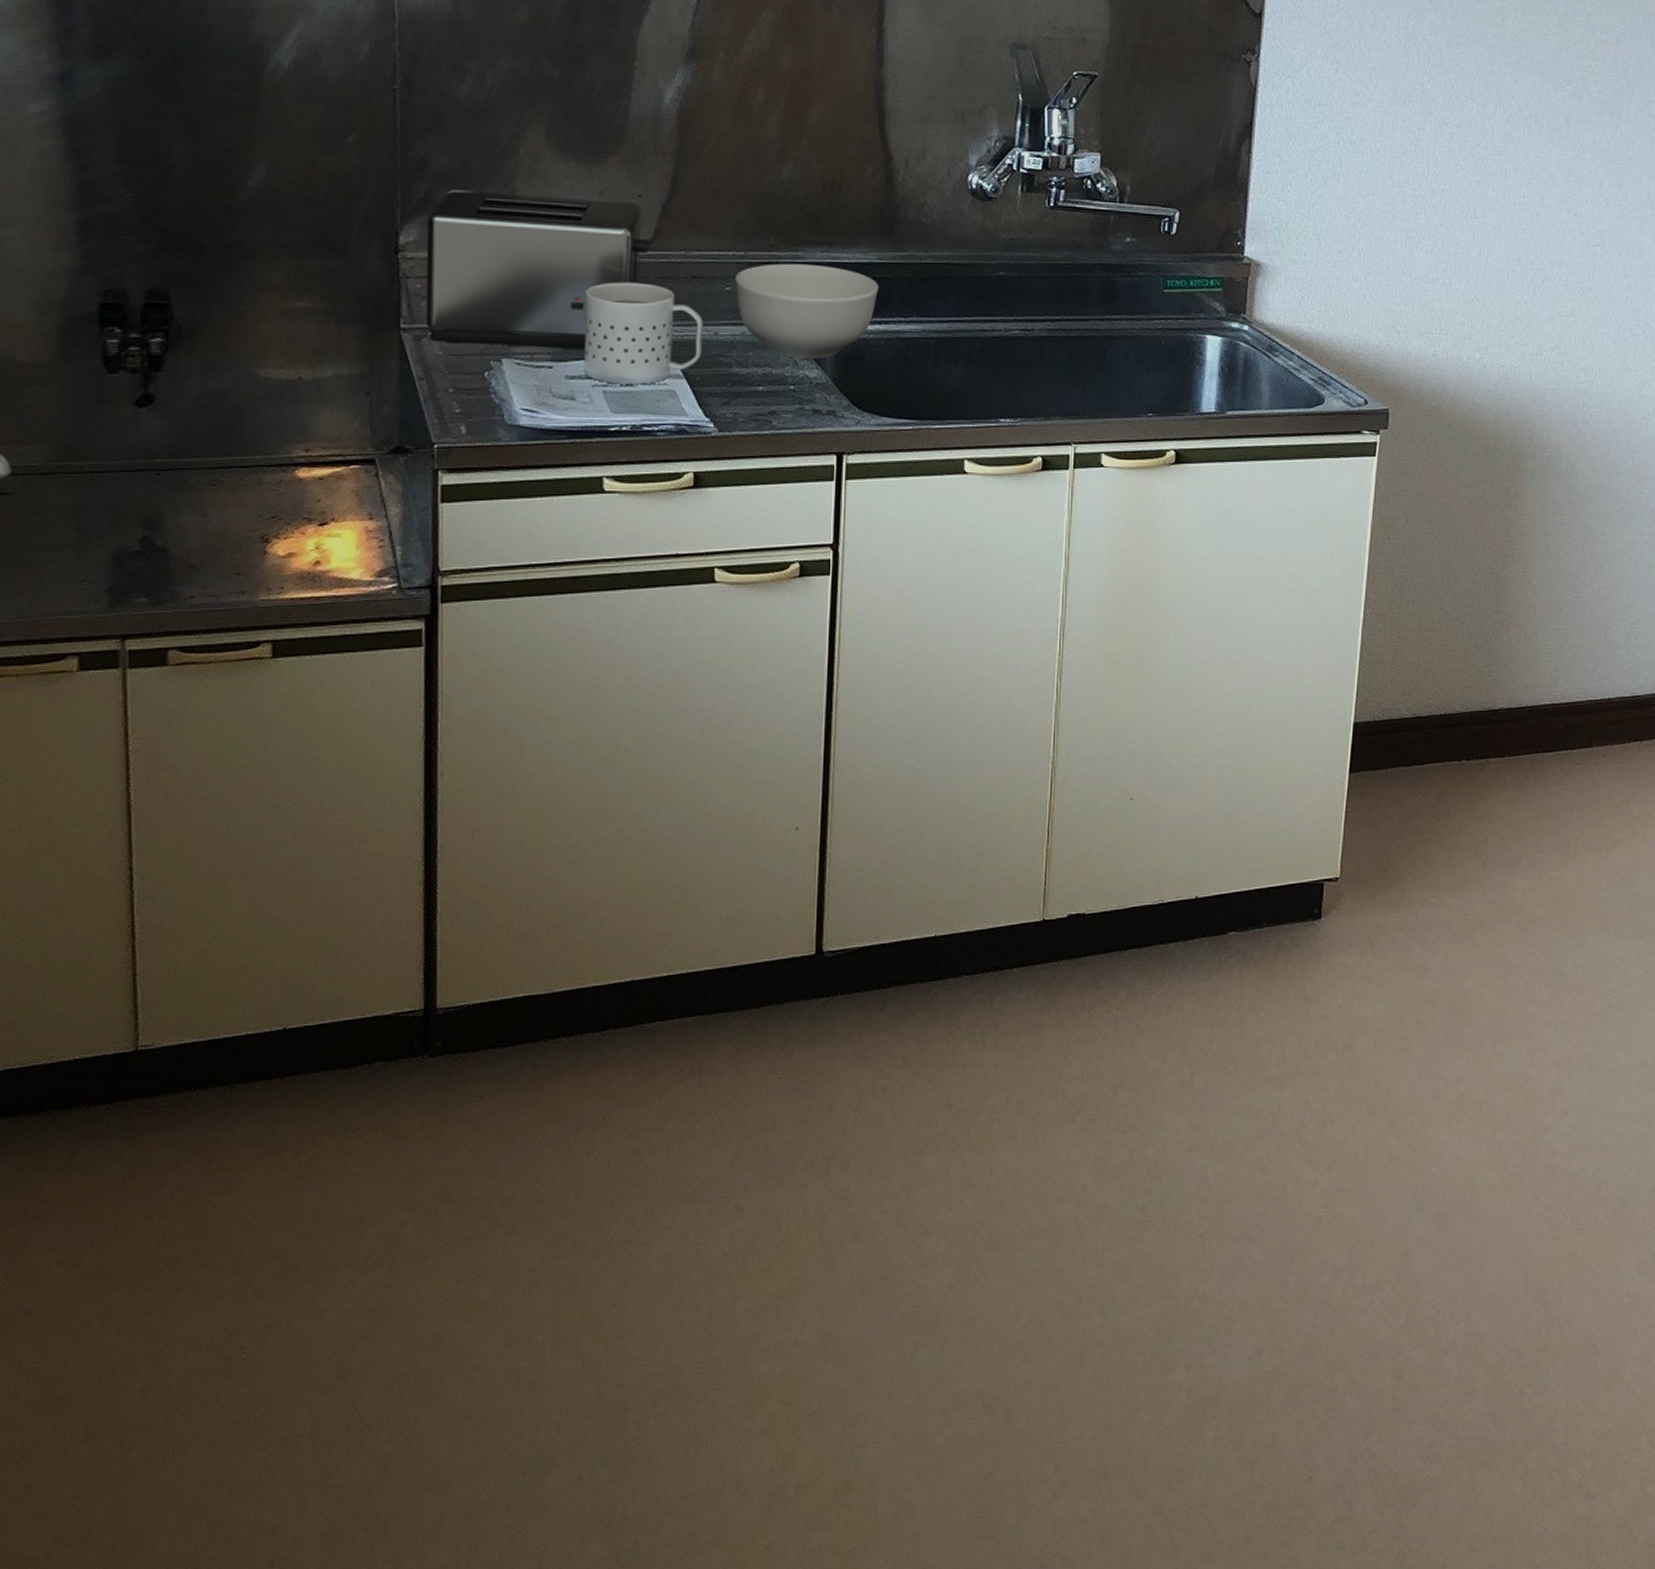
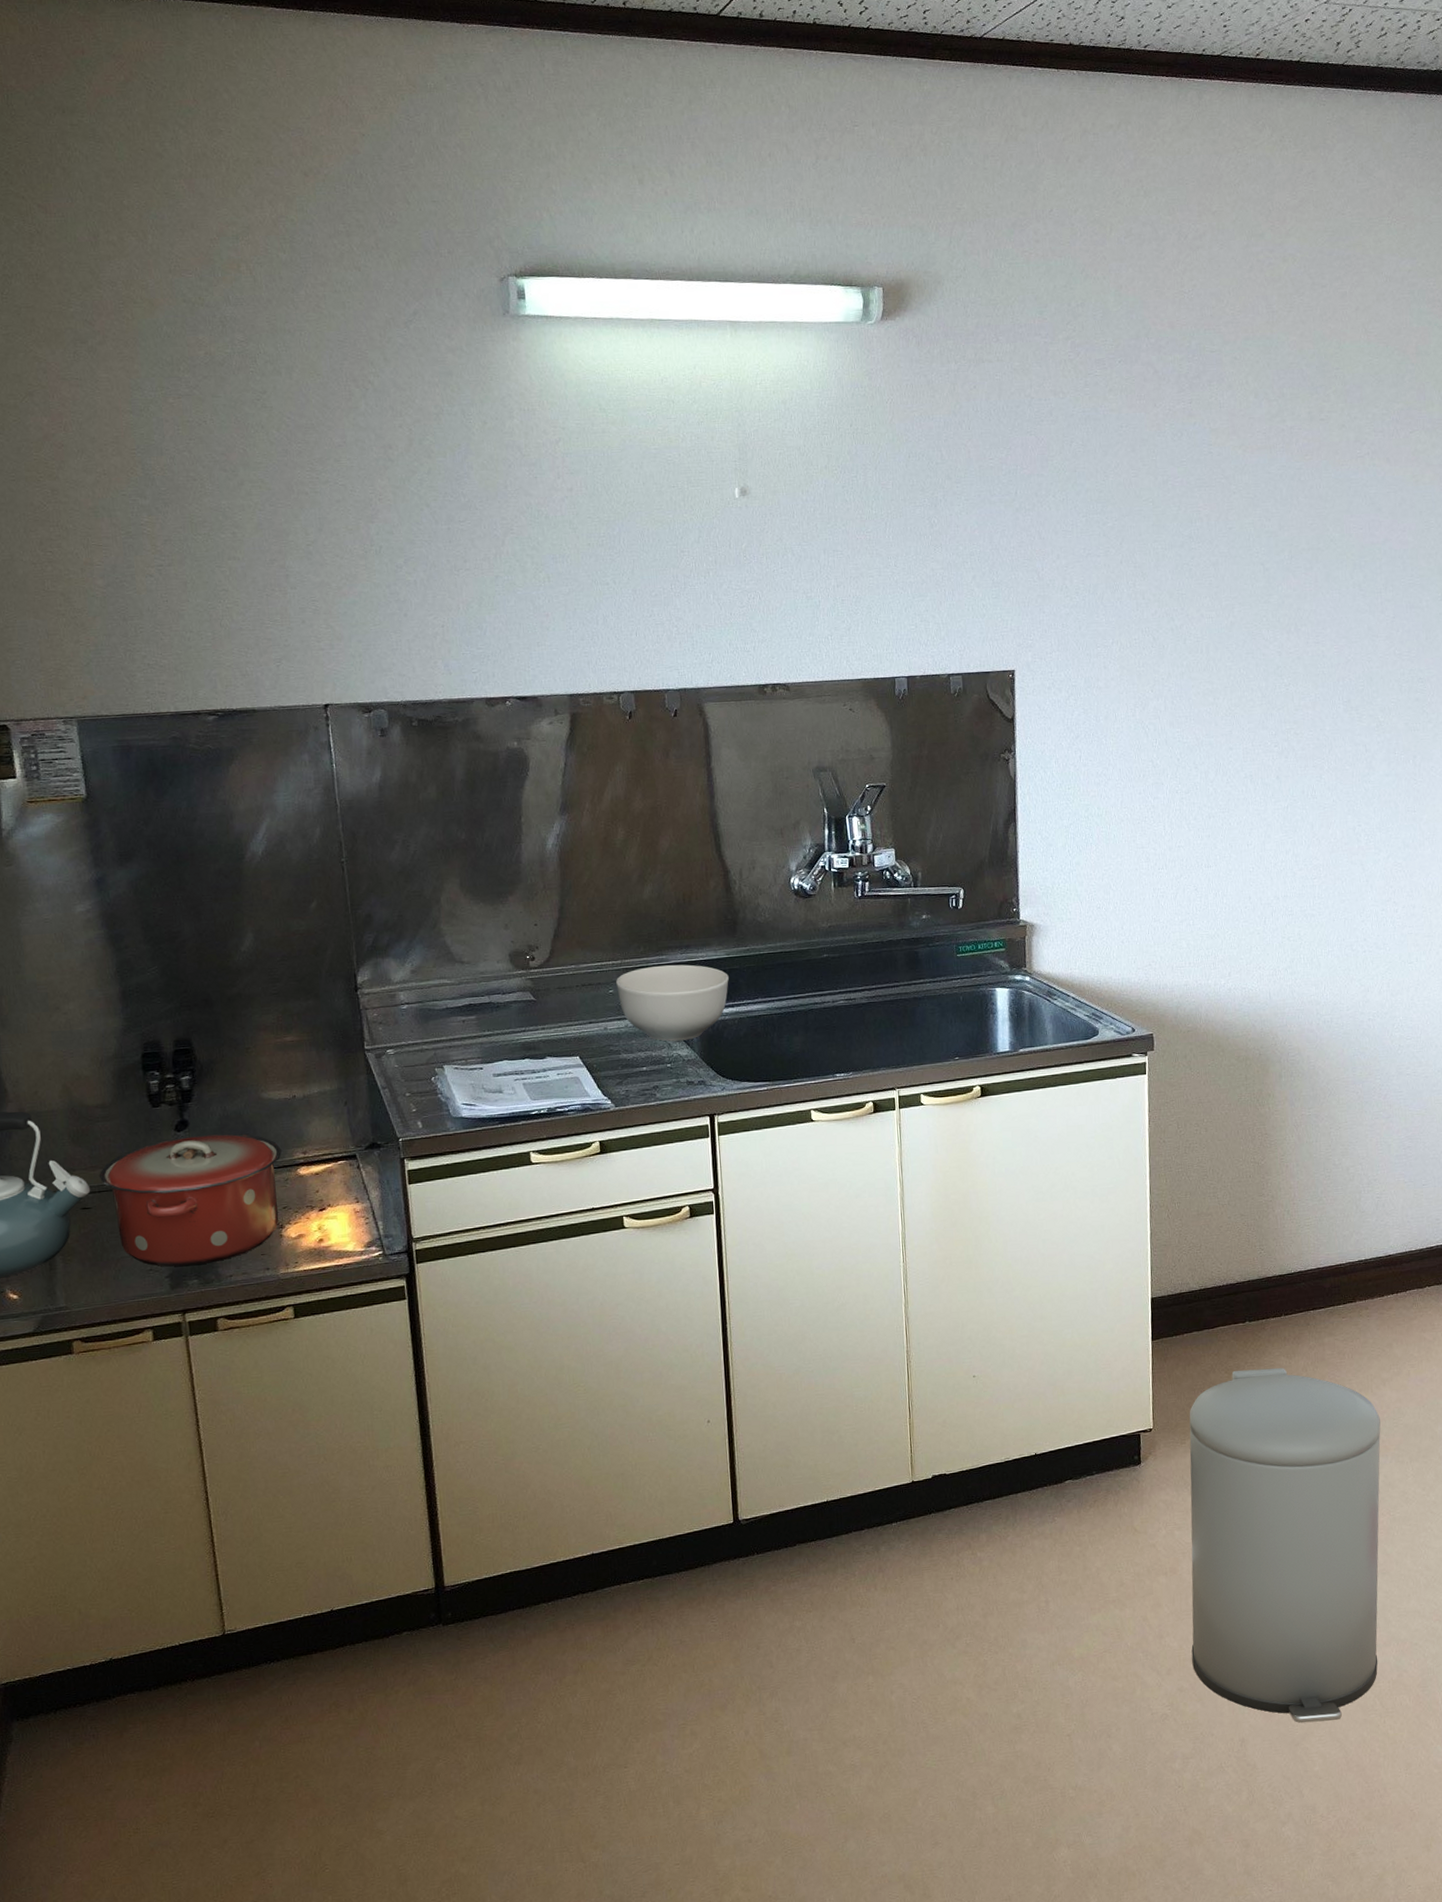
casserole: none [25,414,278,580] -> present [98,1133,283,1267]
toaster: present [425,189,649,349] -> none [376,930,547,1058]
mug: present [583,282,704,385] -> none [502,994,597,1077]
pedal bin: none [1357,816,1606,1237] -> present [1189,1367,1381,1724]

